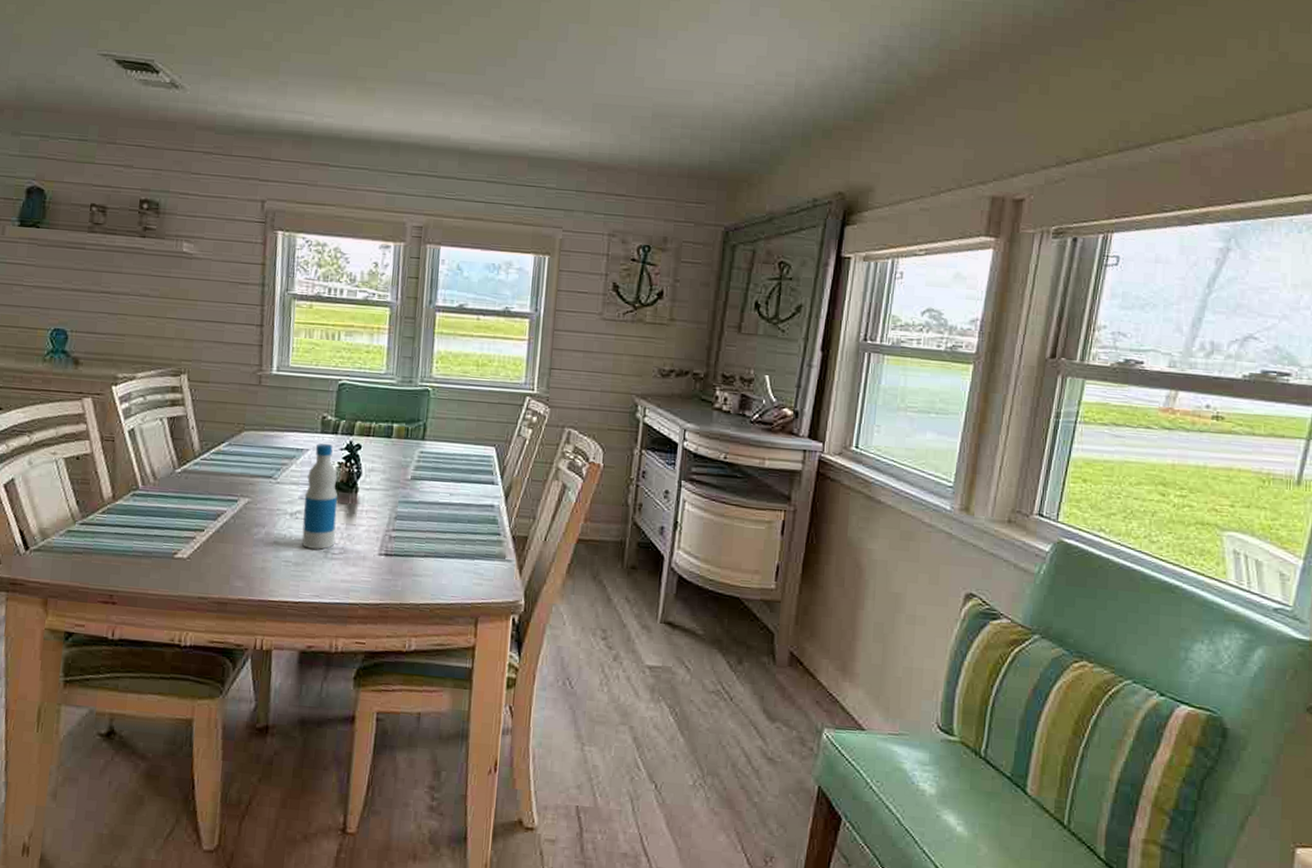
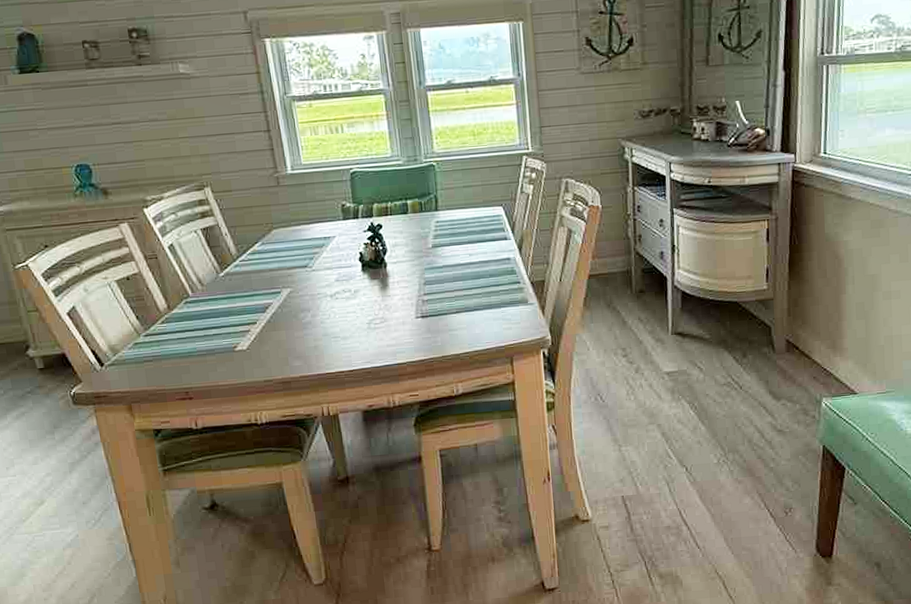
bottle: present [301,444,338,550] -> none [339,229,374,323]

